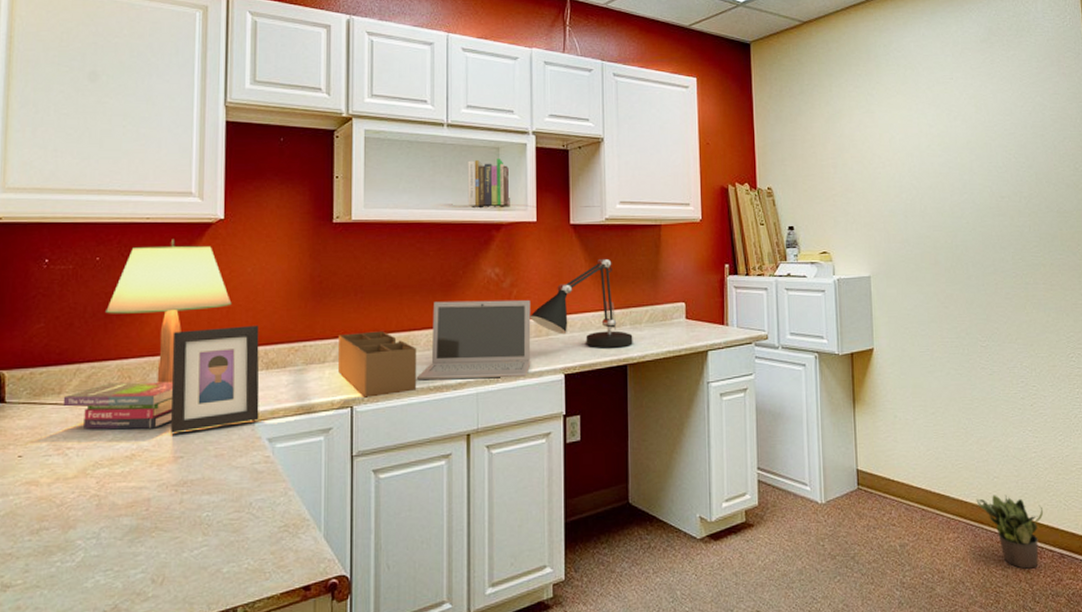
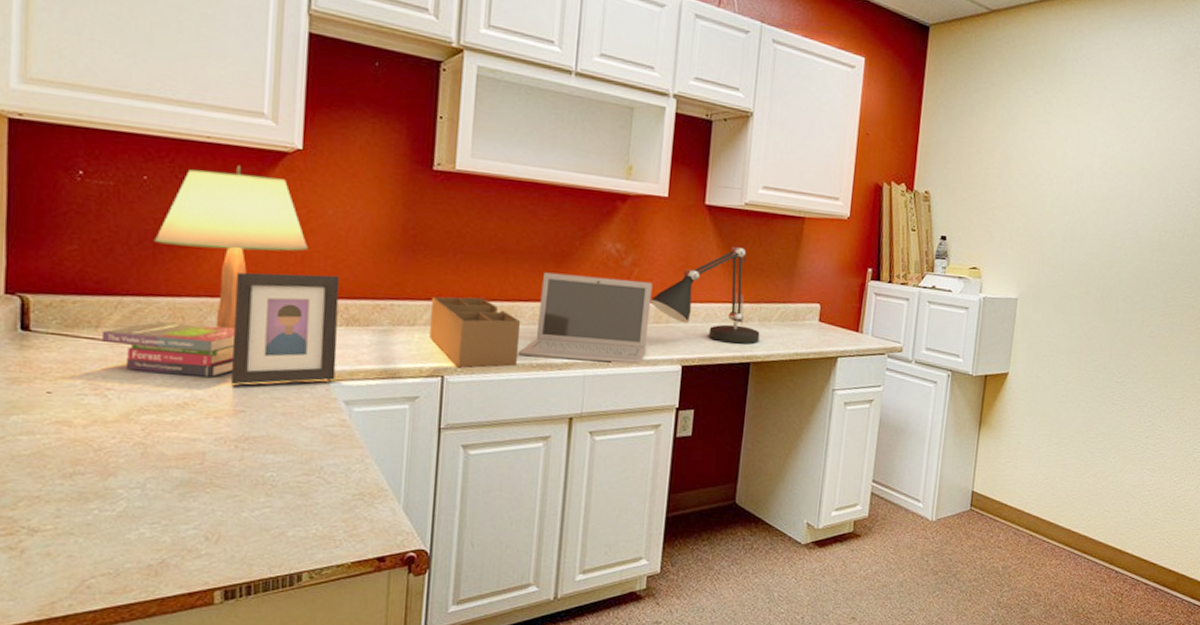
books: present [467,159,510,209] -> none [591,118,642,178]
potted plant: present [976,494,1044,569] -> none [1083,527,1146,599]

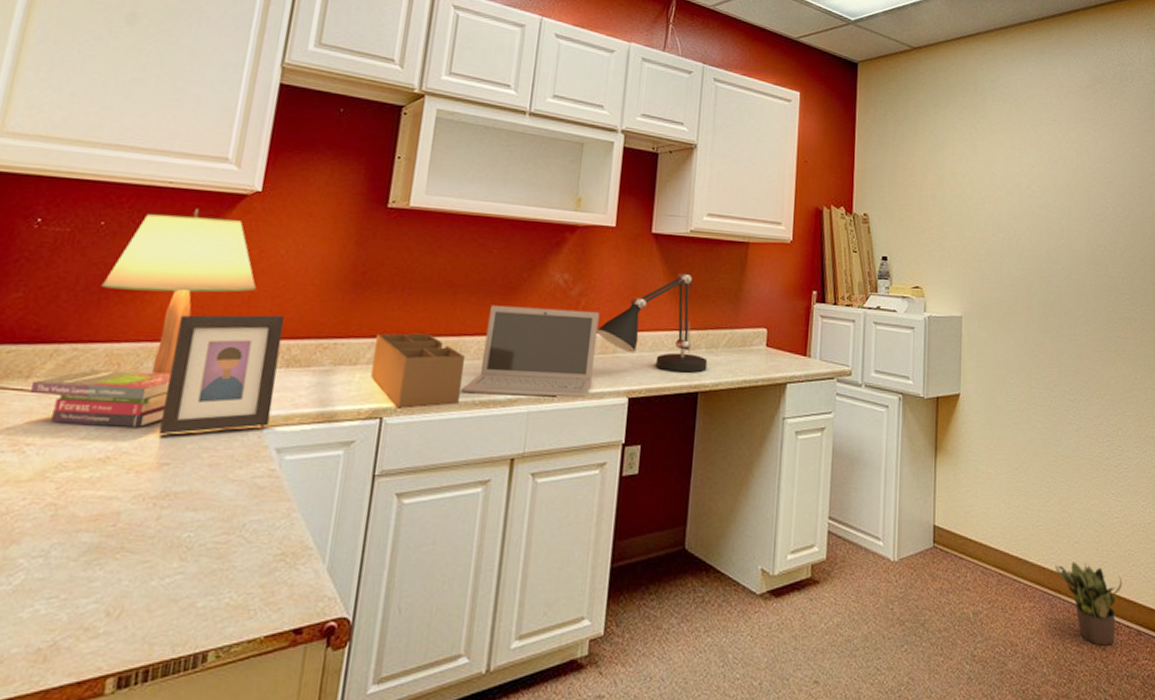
potted plant: none [1083,527,1146,599] -> present [1055,562,1123,646]

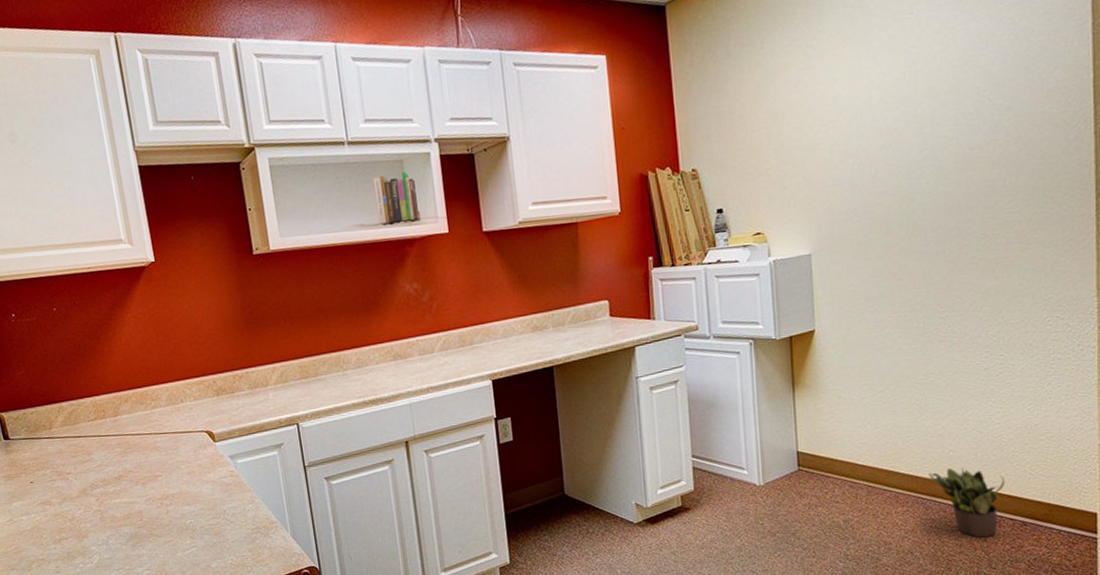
books: present [29,369,172,428] -> none [54,413,147,457]
table lamp: present [102,208,257,376] -> none [71,284,177,415]
picture frame: present [159,314,285,435] -> none [131,356,219,456]
desk organizer: present [371,333,466,409] -> none [276,353,354,415]
laptop: present [461,305,600,398] -> none [352,312,458,395]
books: none [542,154,592,209] -> present [373,172,421,227]
desk lamp: present [596,274,708,373] -> none [452,263,557,353]

